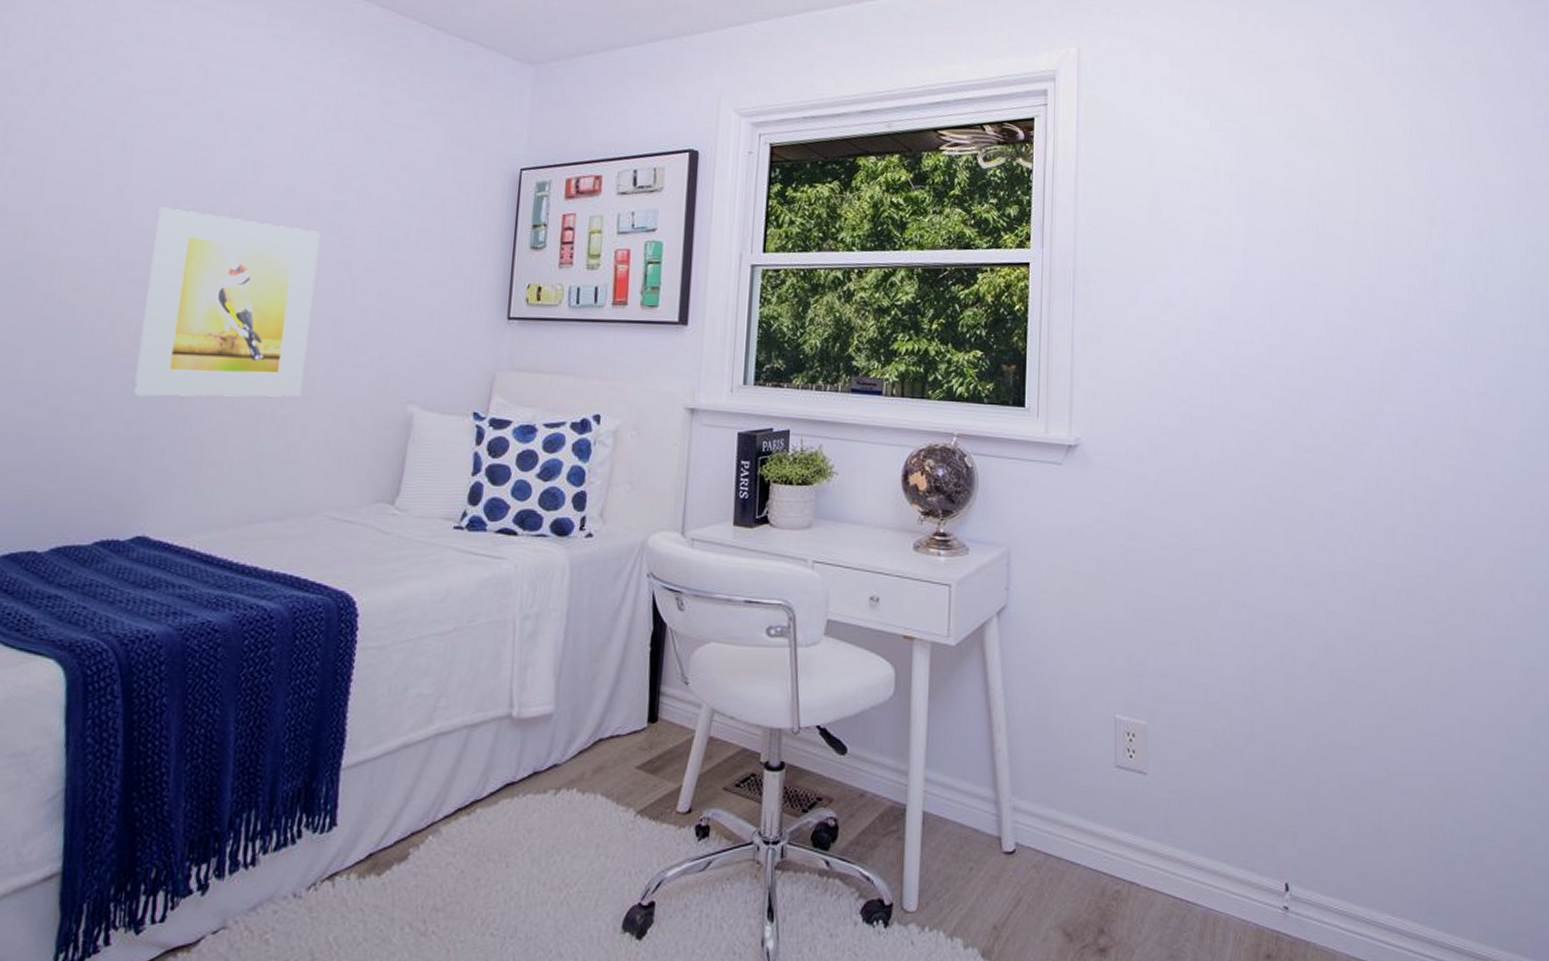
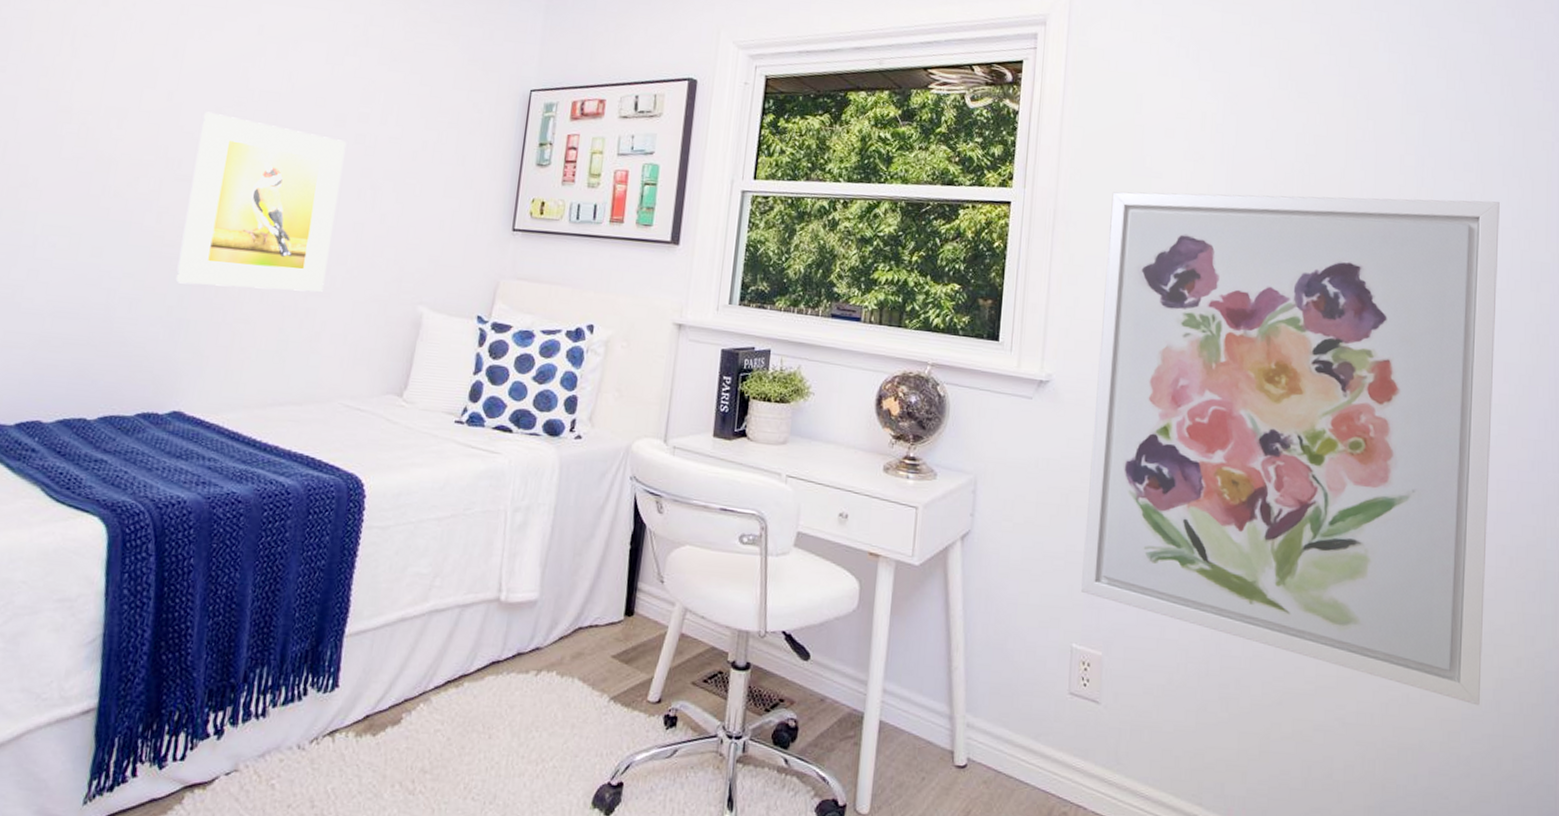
wall art: none [1122,239,1519,745] -> present [1081,191,1500,706]

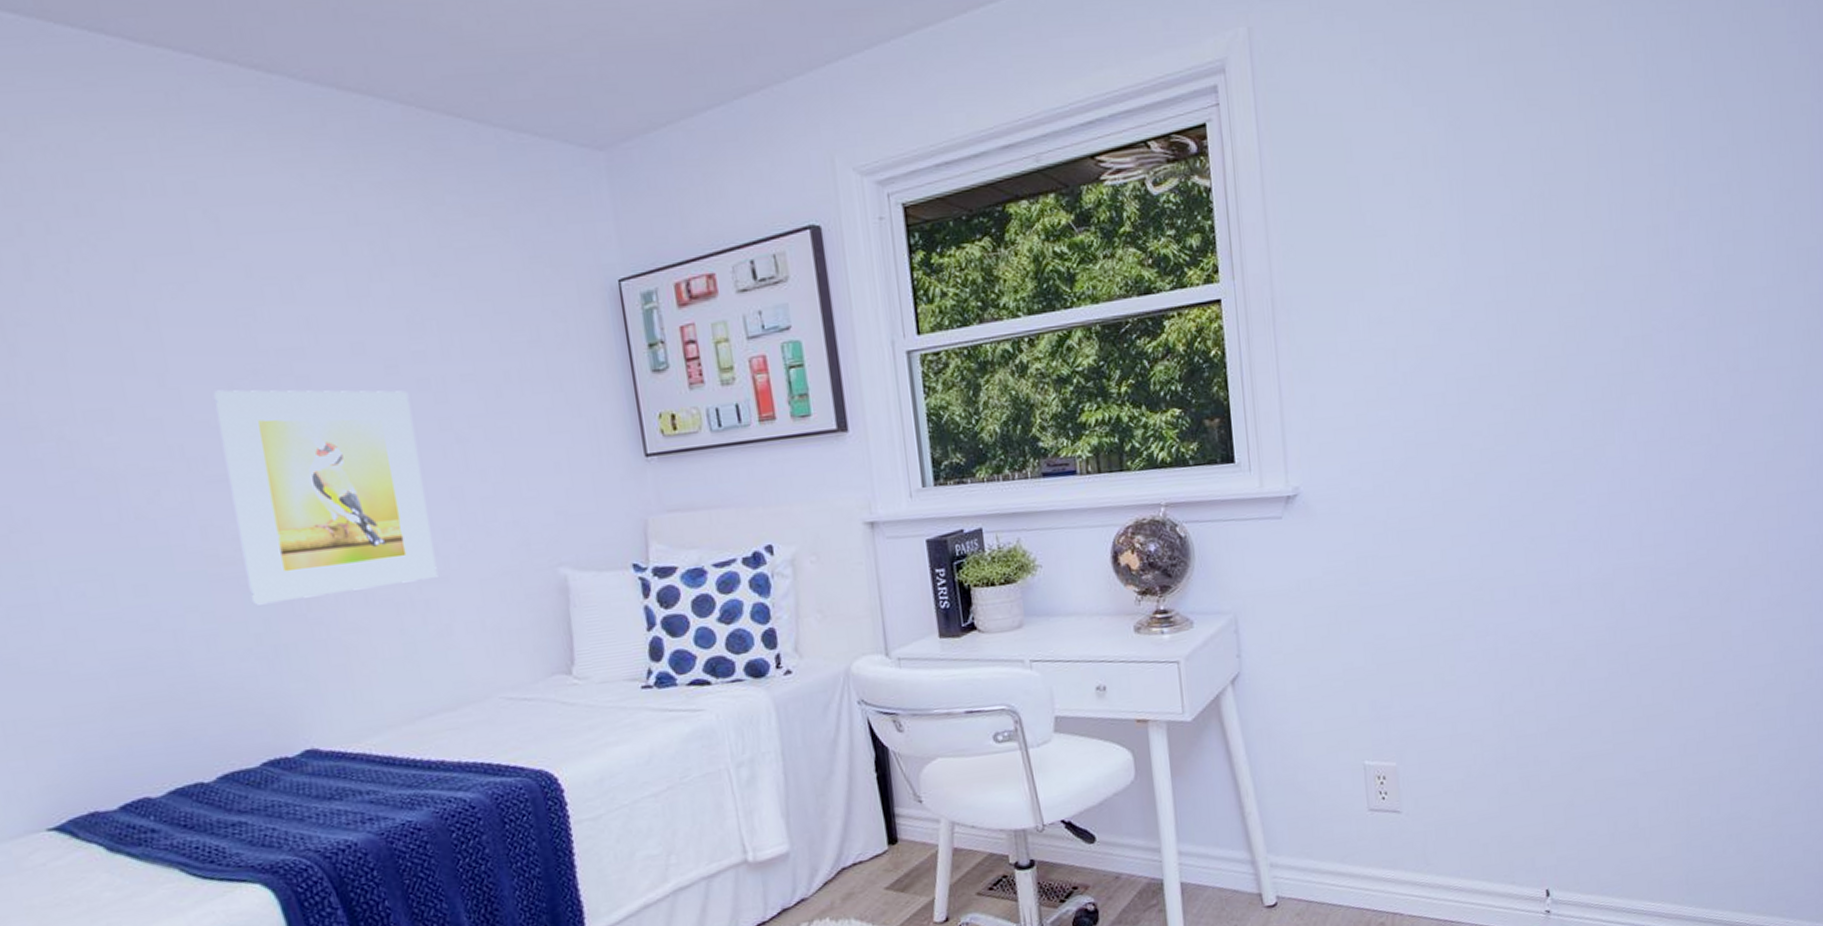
wall art: present [1081,191,1500,706] -> none [1334,187,1774,725]

